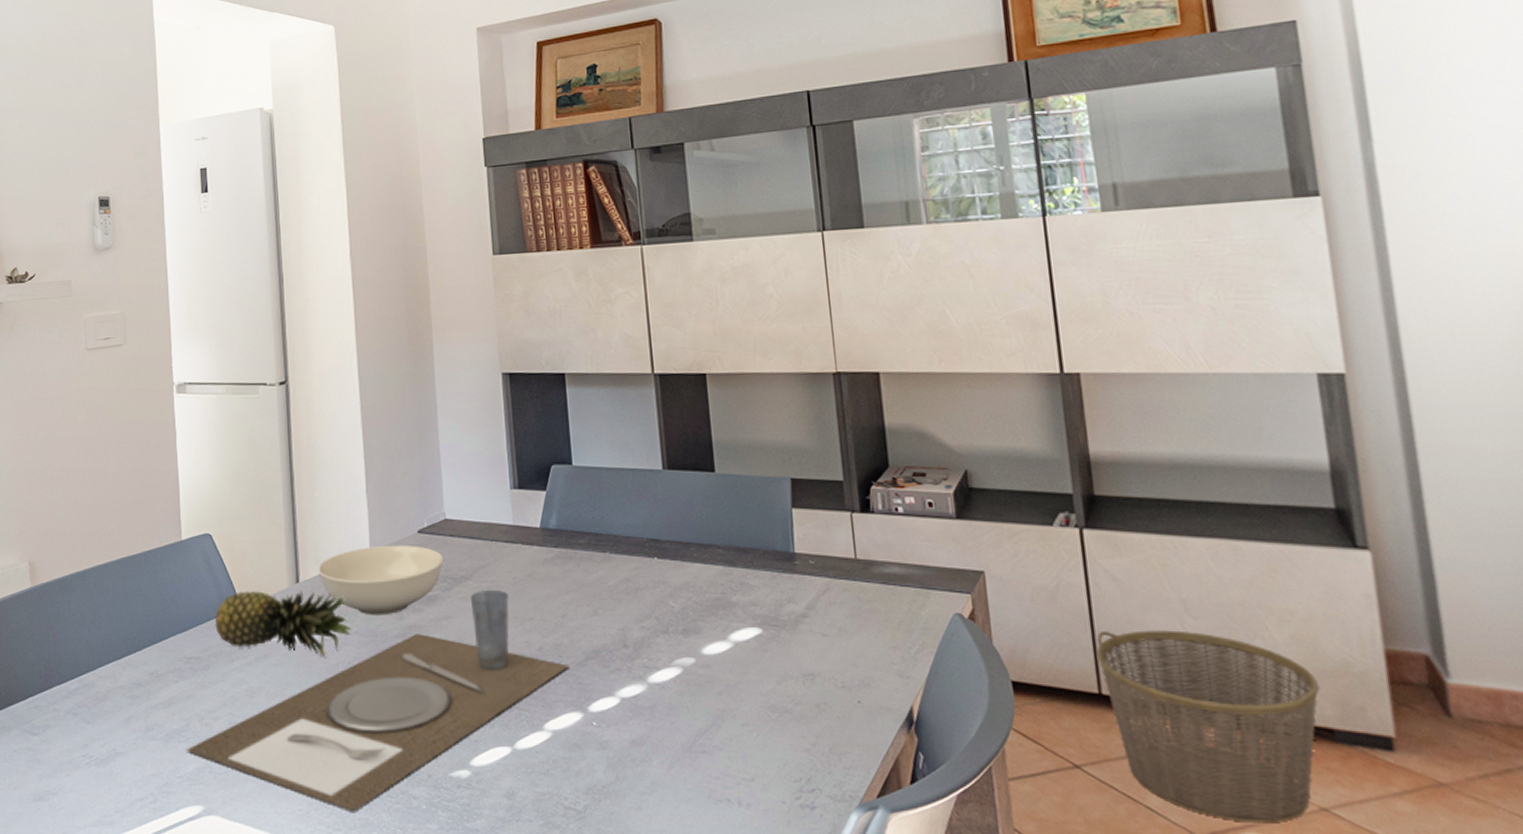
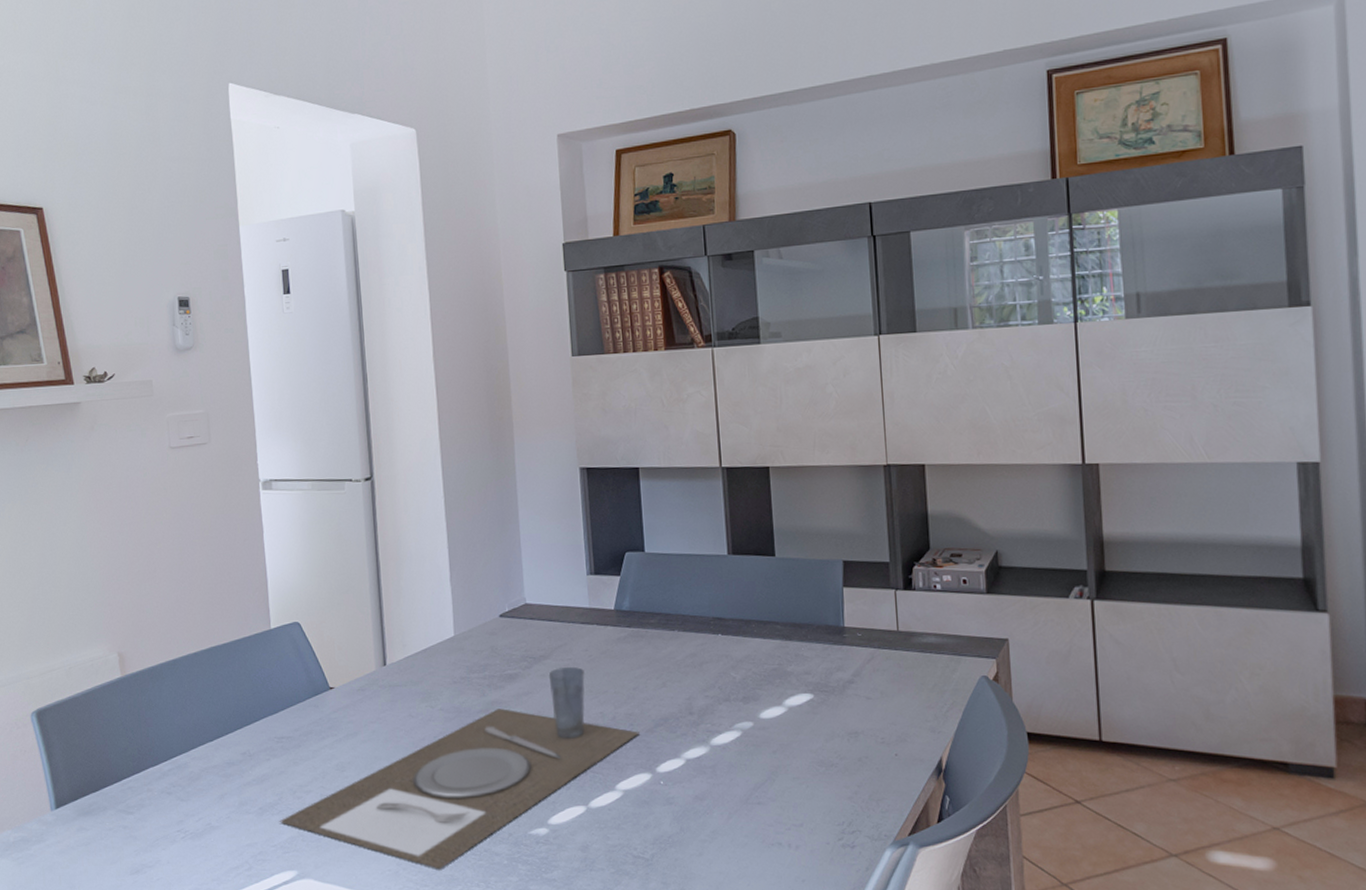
fruit: present [215,591,352,658] -> none [305,673,437,733]
bowl: present [317,545,444,615] -> none [403,628,524,694]
basket: present [1096,630,1320,823] -> none [1099,685,1280,842]

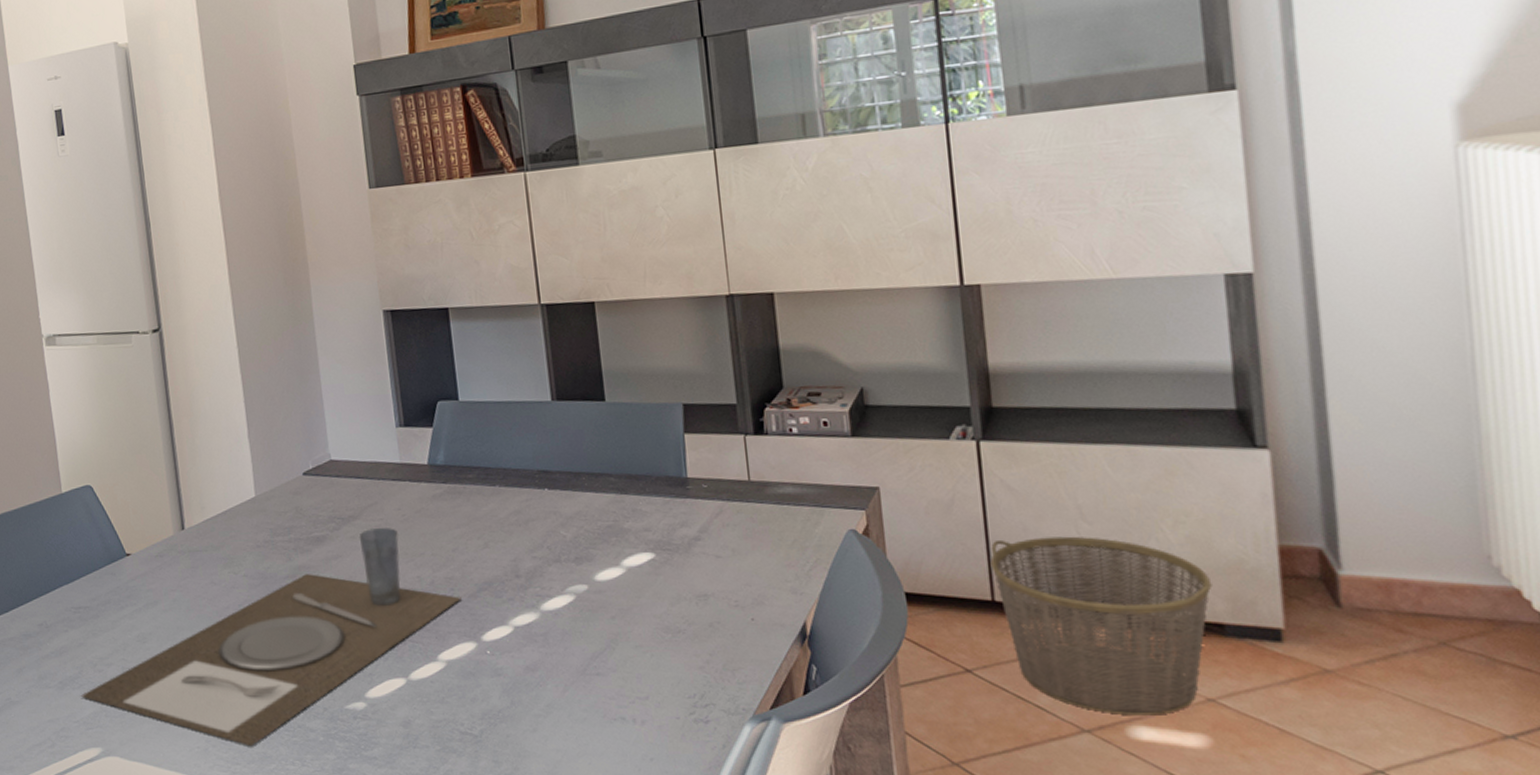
basket: none [1099,685,1280,842] -> present [990,536,1212,716]

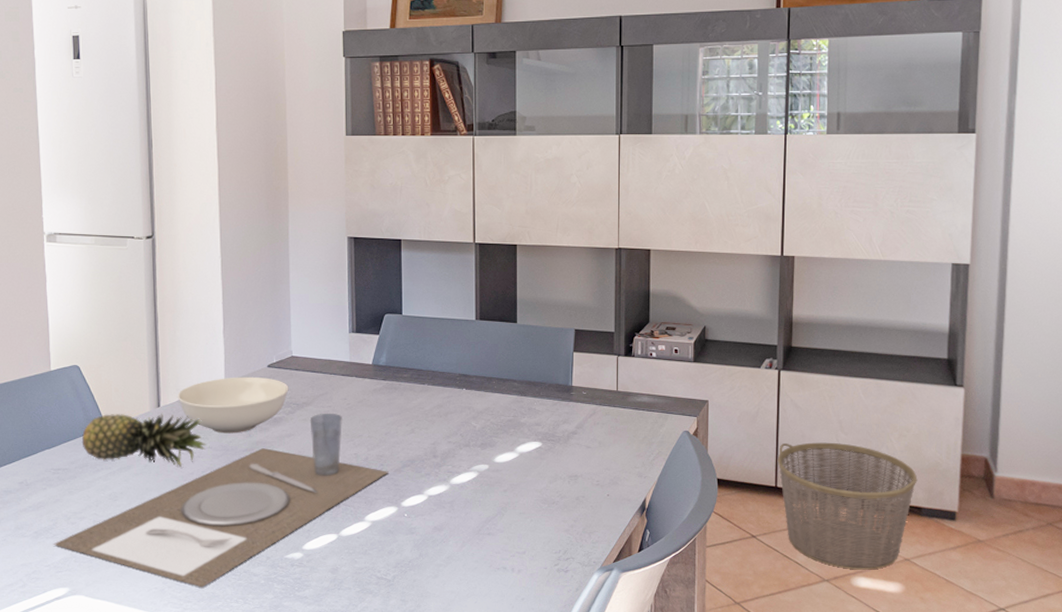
fruit: none [101,537,241,601] -> present [81,414,206,468]
bowl: none [202,487,331,558] -> present [177,376,289,434]

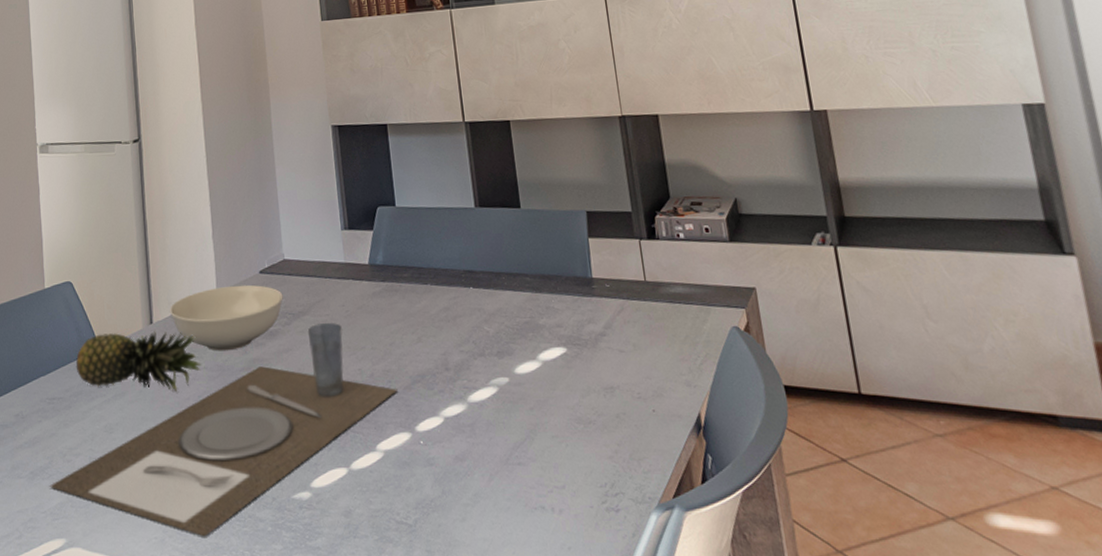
basket: present [777,442,918,570] -> none [854,333,1044,504]

